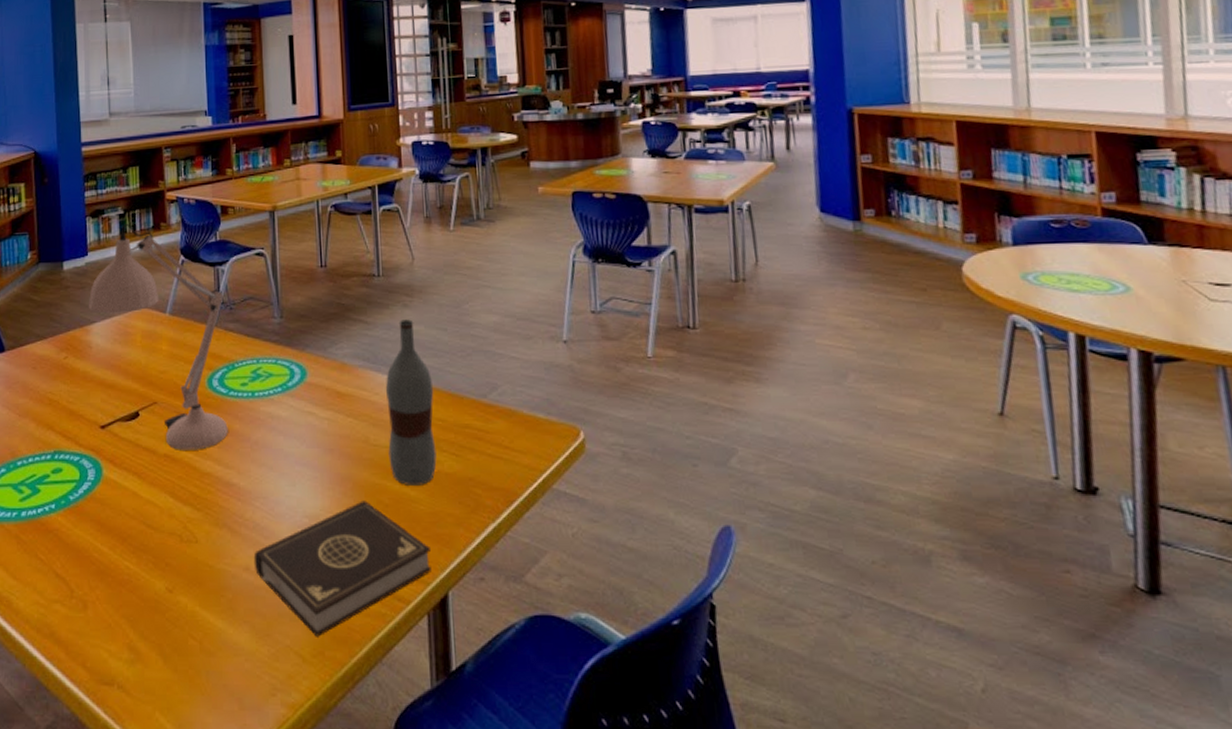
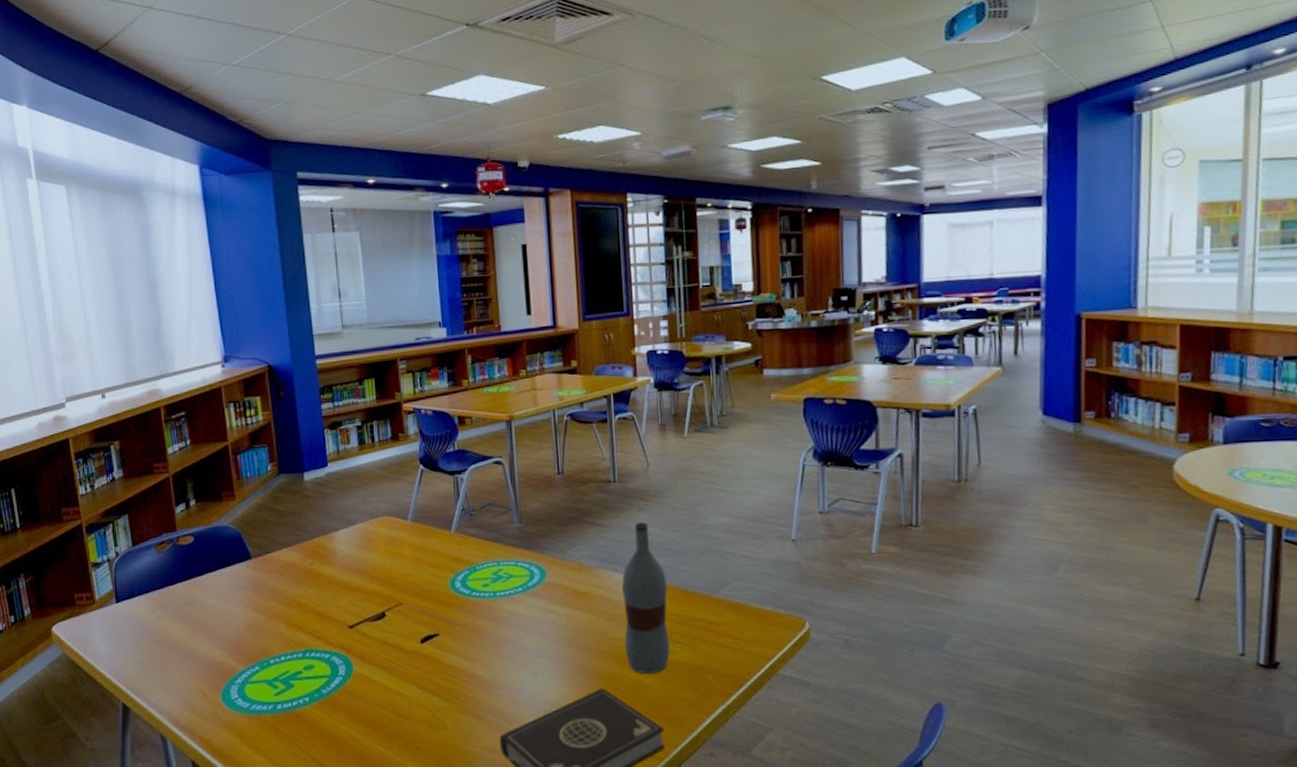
desk lamp: present [88,223,228,450] -> none [330,434,472,647]

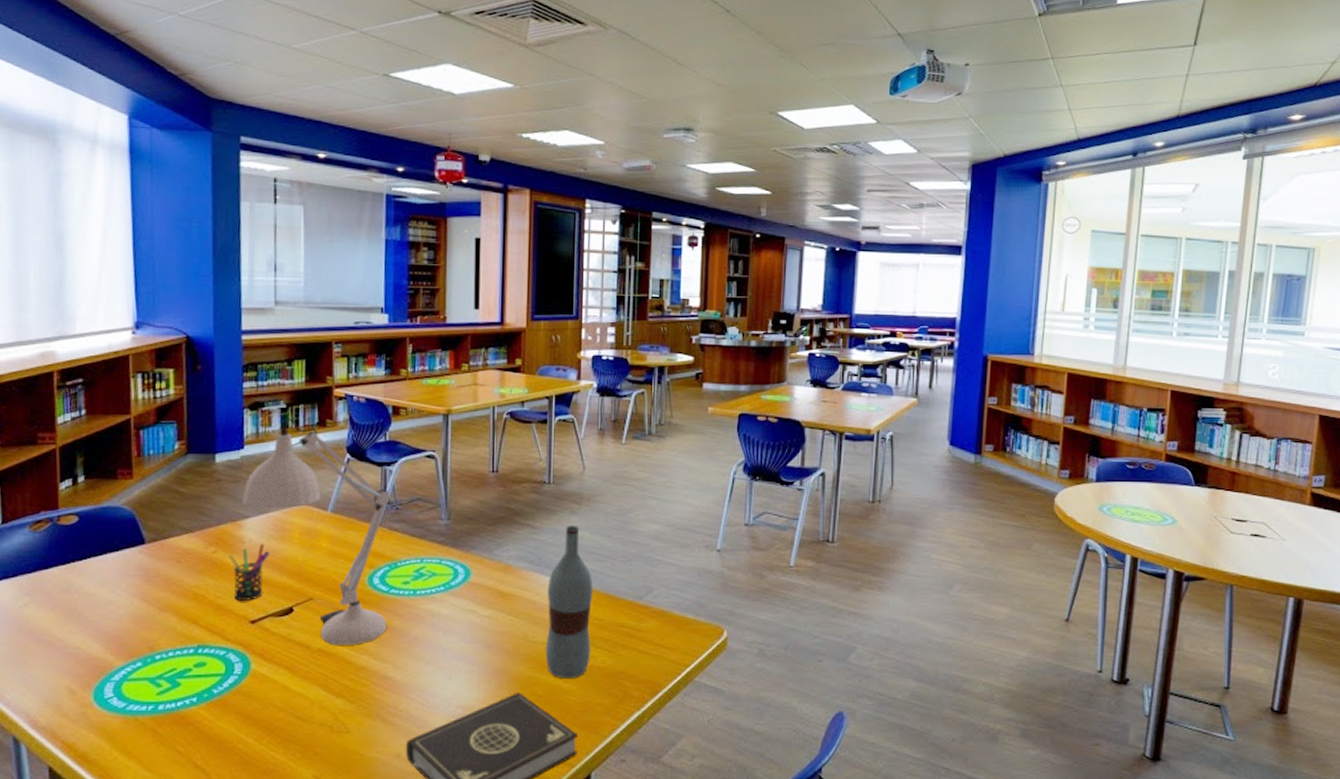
pen holder: none [323,553,360,608] -> present [228,543,271,601]
desk lamp: none [330,434,472,647] -> present [241,418,390,645]

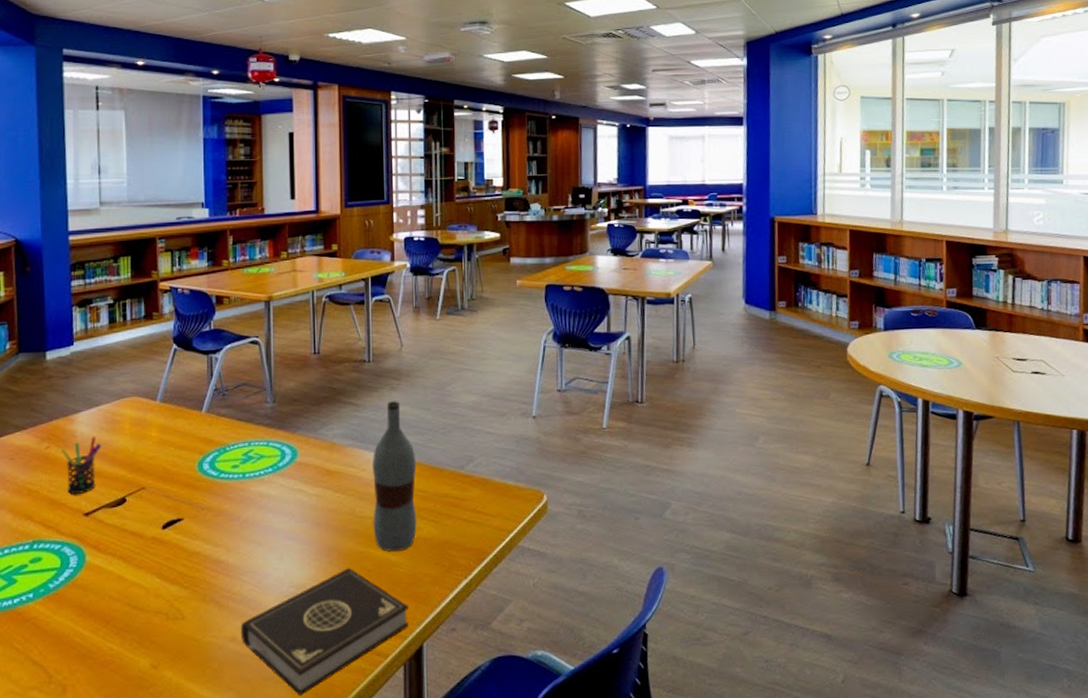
desk lamp: present [241,418,390,645] -> none [73,312,218,532]

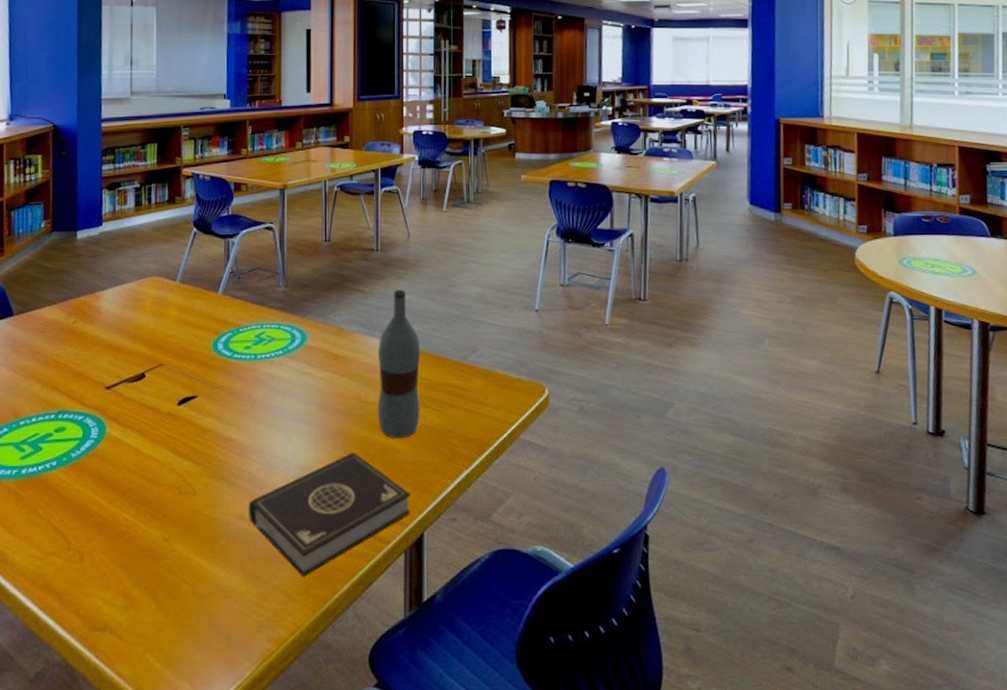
pen holder: present [60,436,102,494] -> none [86,313,125,368]

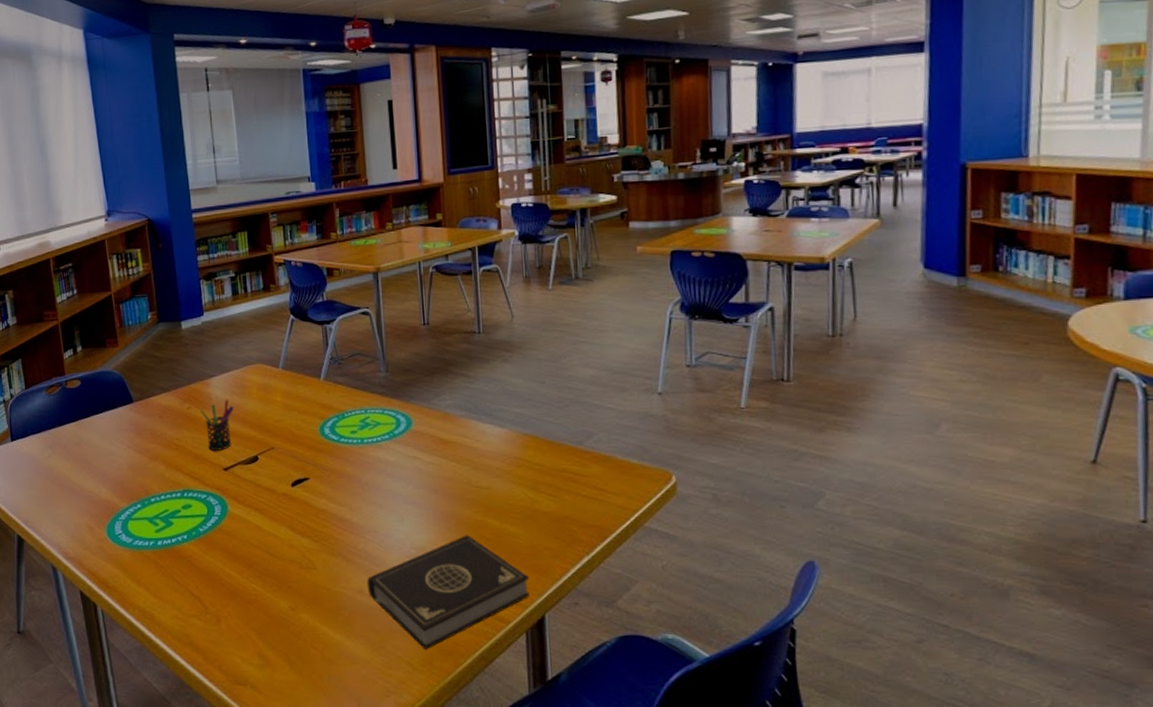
pen holder: none [86,313,125,368] -> present [199,399,235,450]
bottle: present [377,290,421,438] -> none [486,373,535,522]

